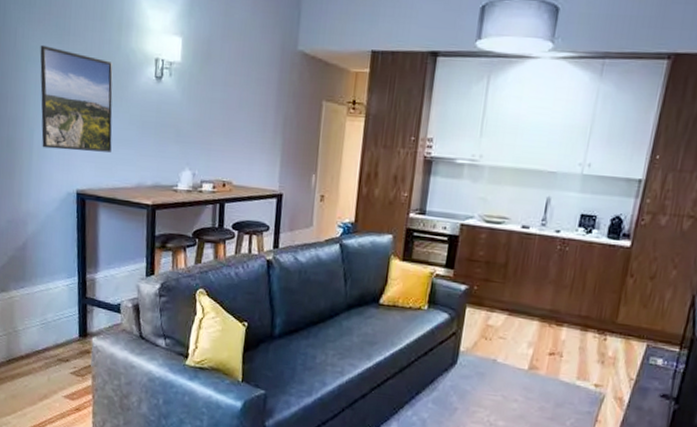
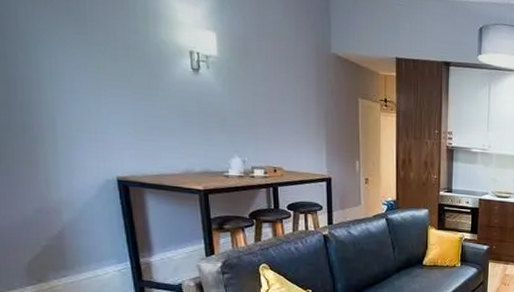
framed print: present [40,44,113,153] -> none [51,27,152,140]

